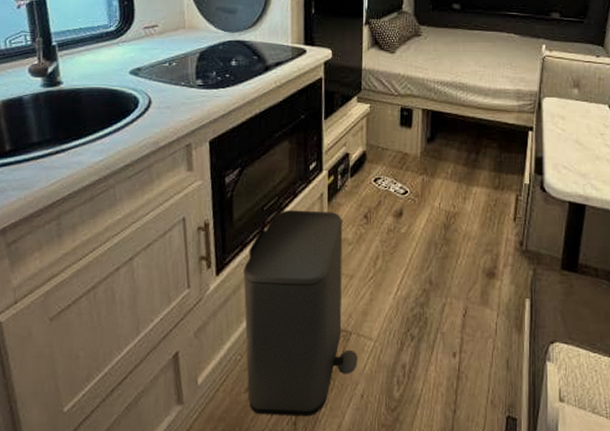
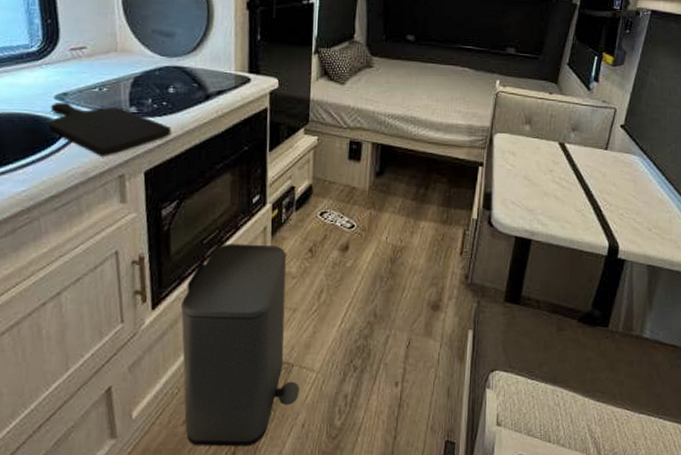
cutting board: none [124,76,234,127] -> present [48,101,172,156]

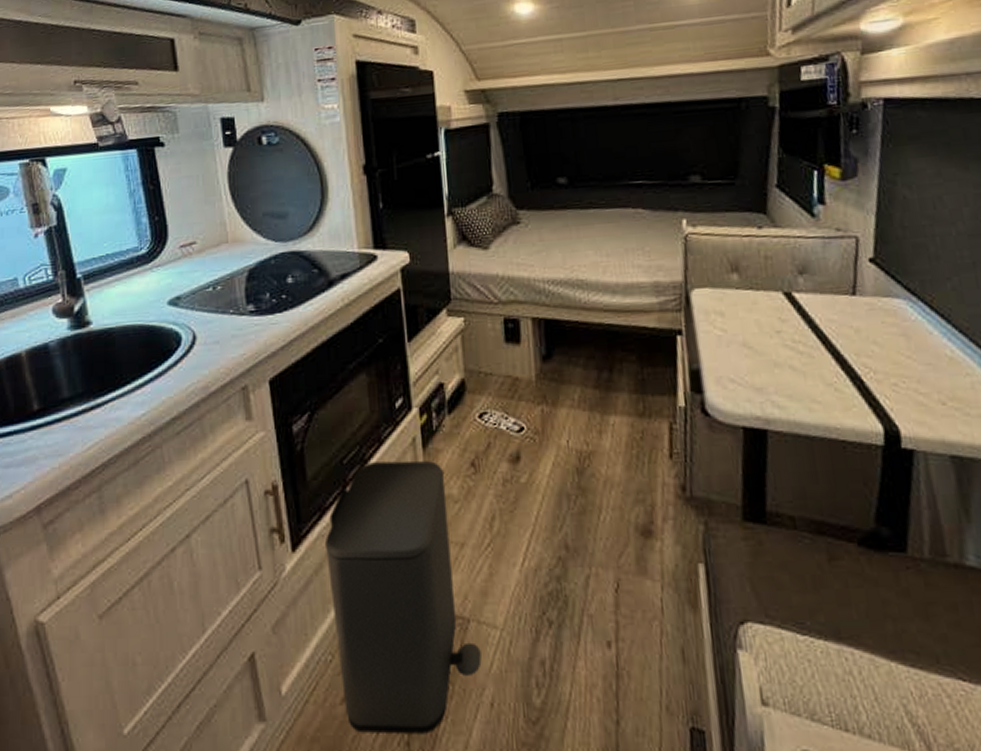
cutting board: present [48,101,172,156] -> none [164,307,295,366]

